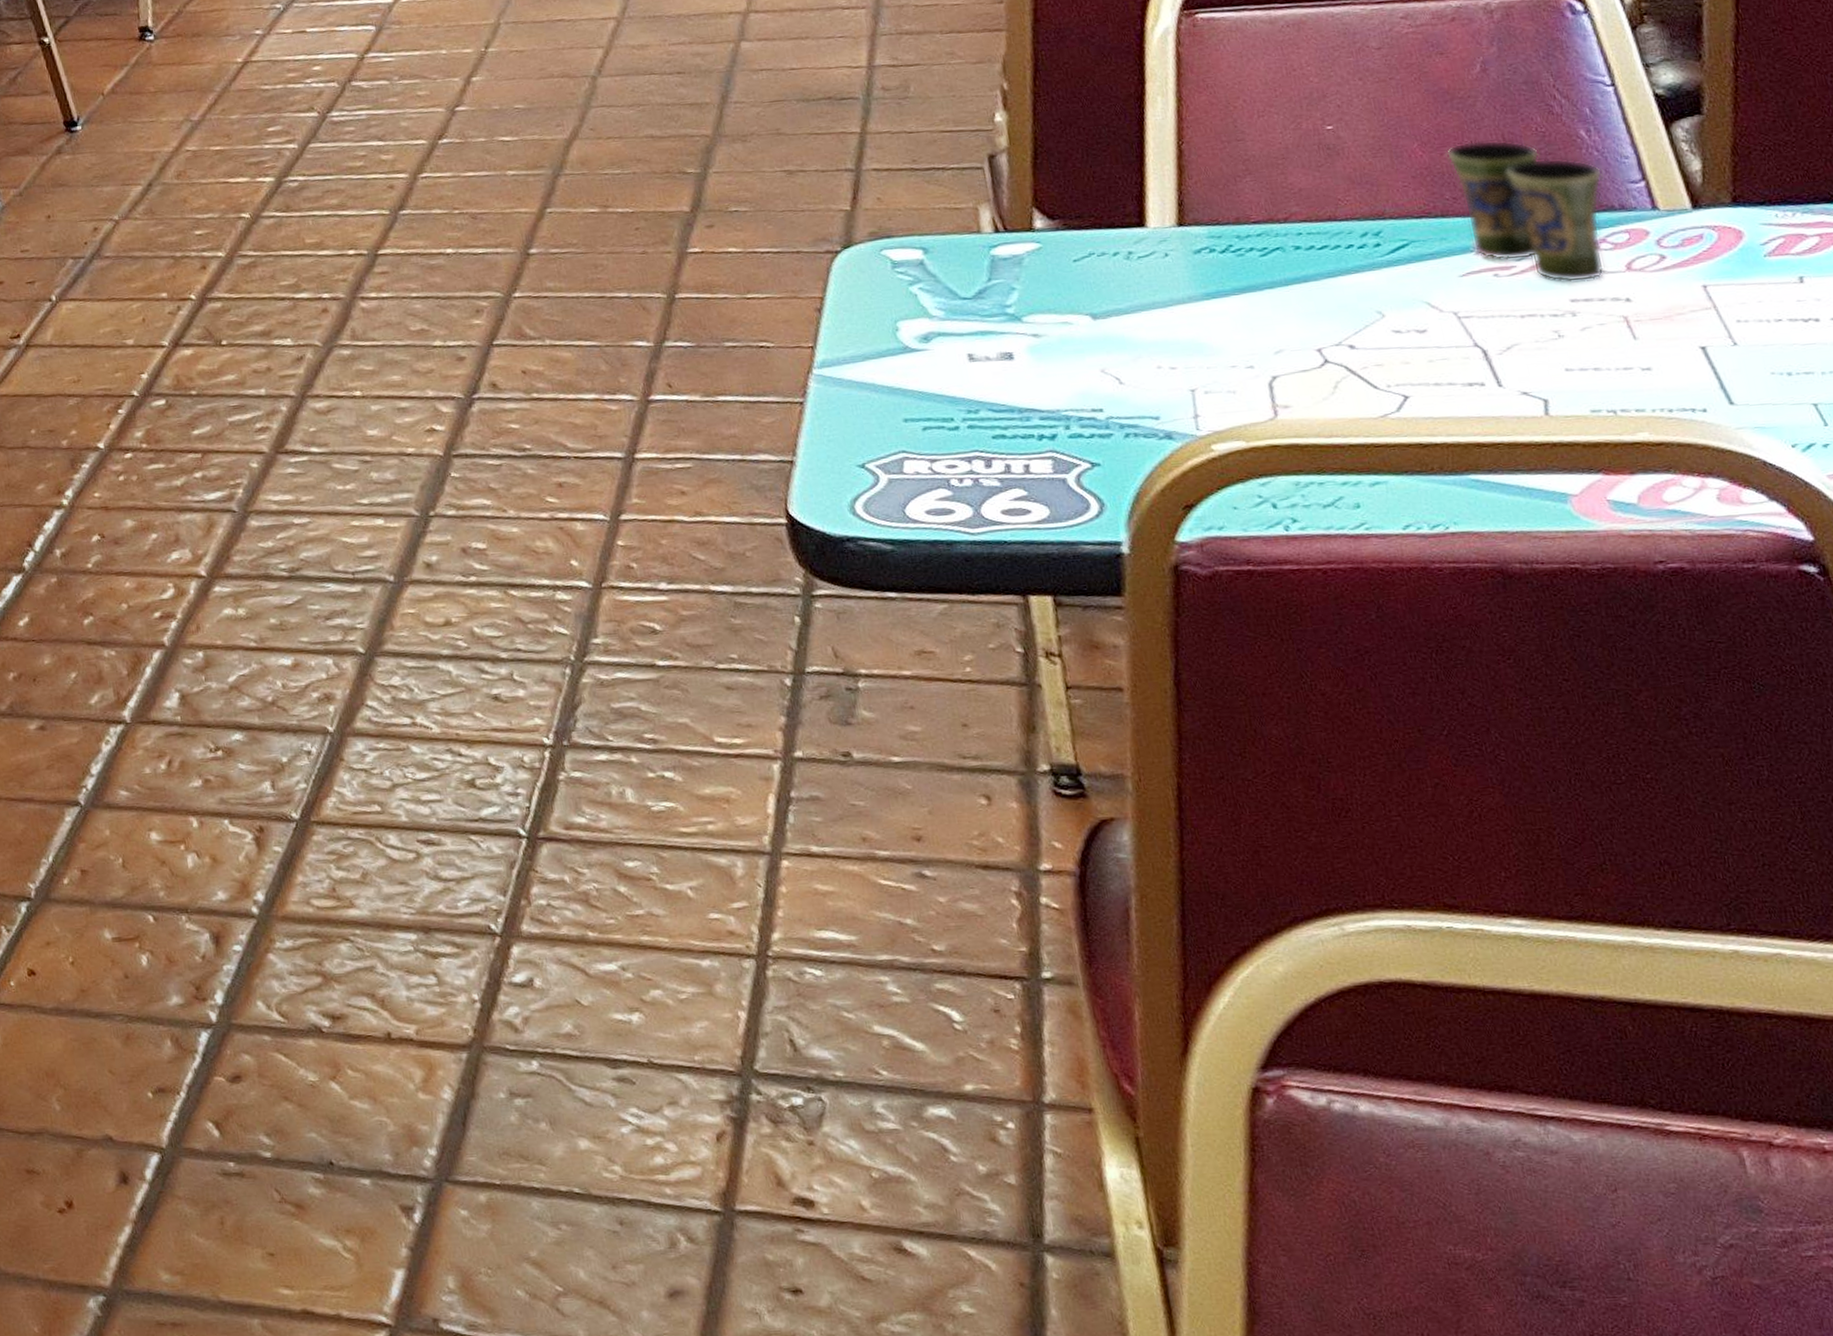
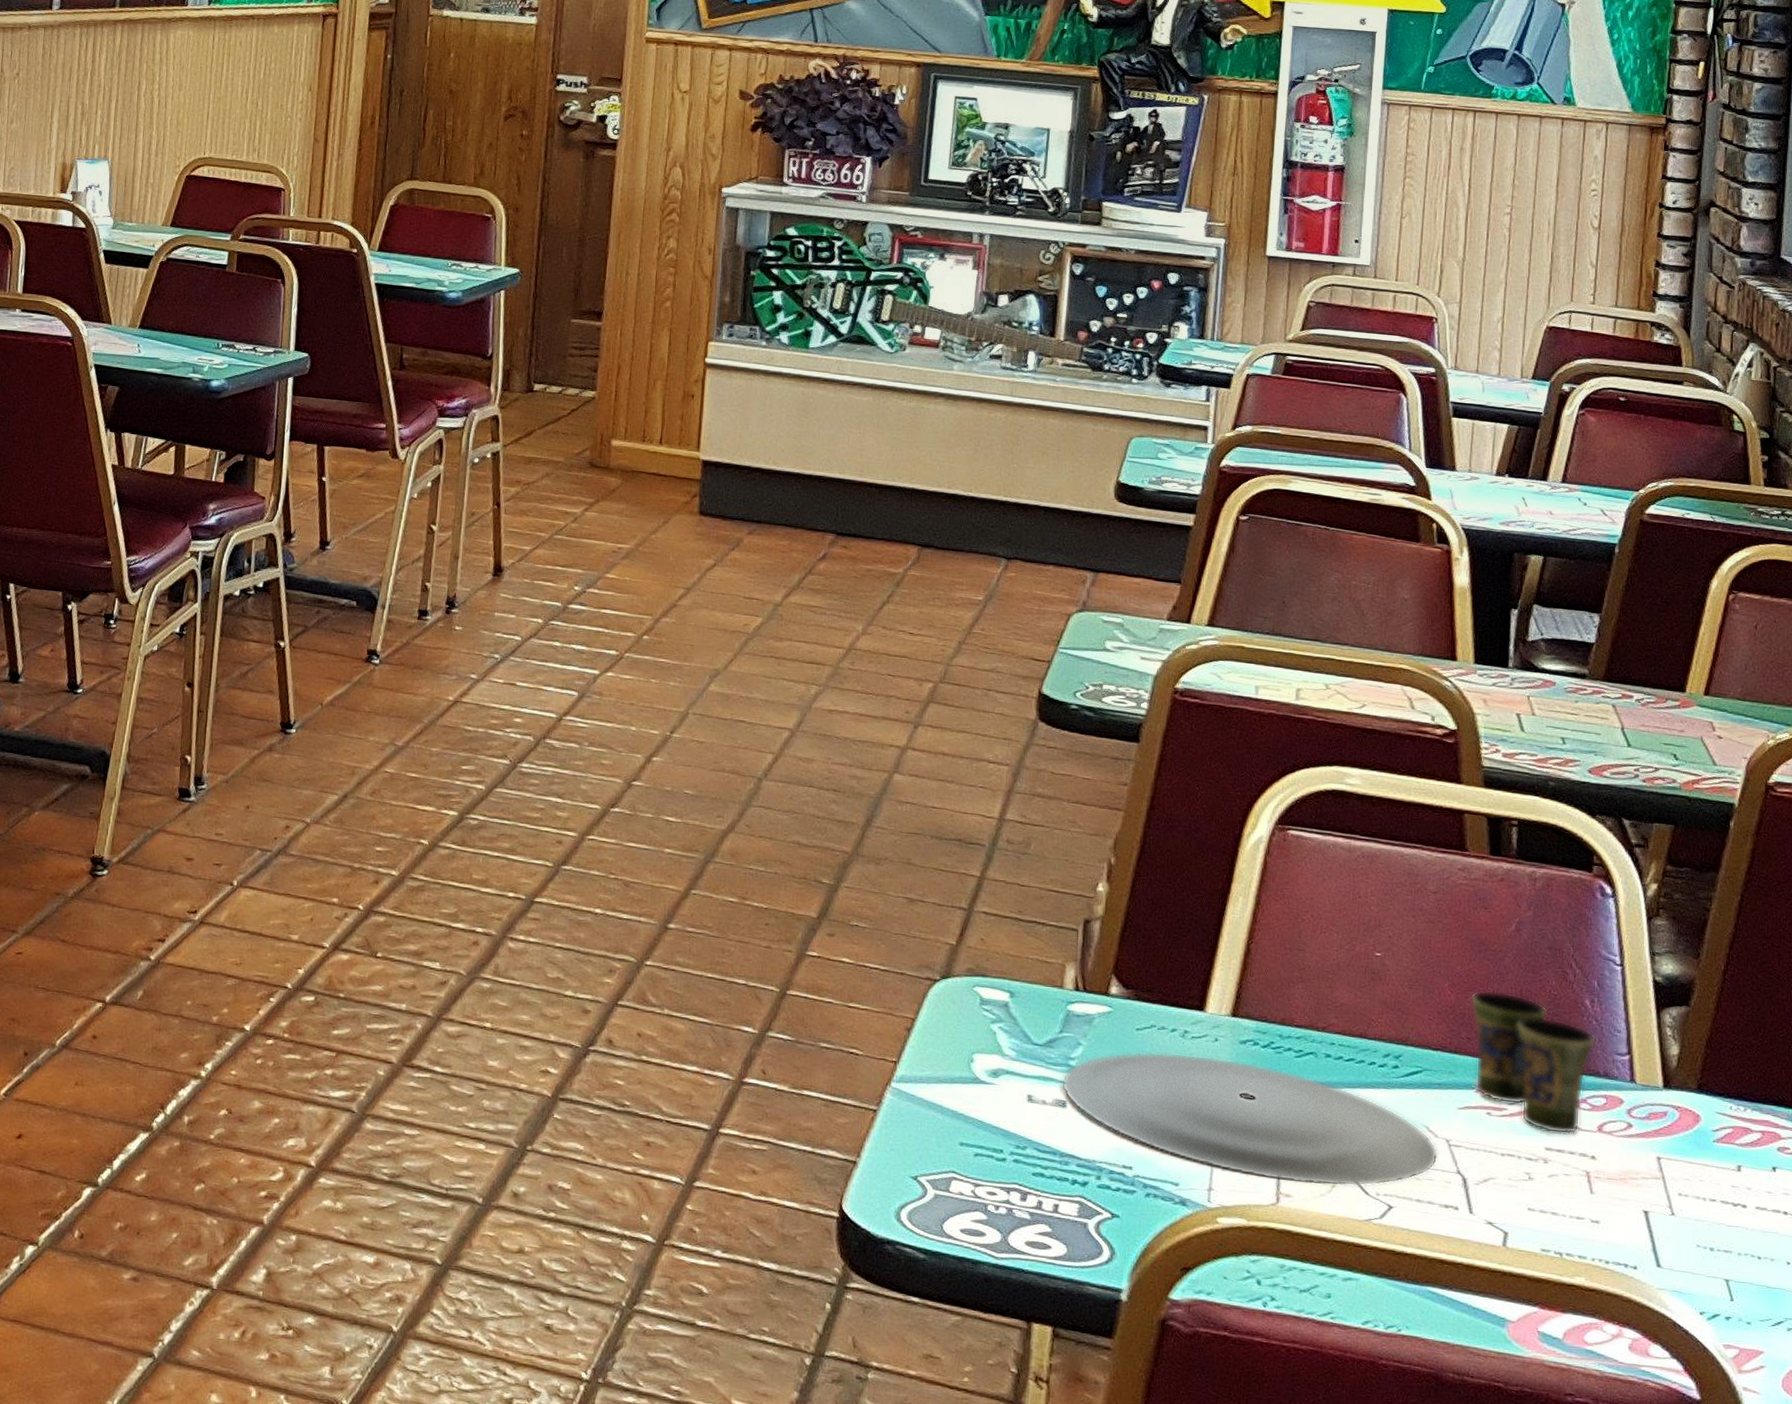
plate: none [1002,272,1449,394] -> present [1062,1051,1438,1187]

